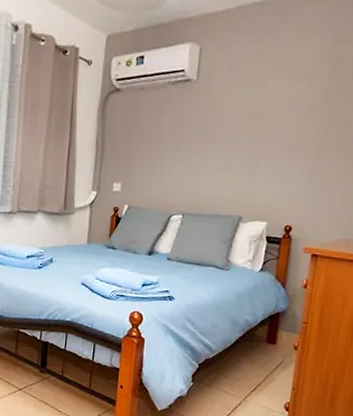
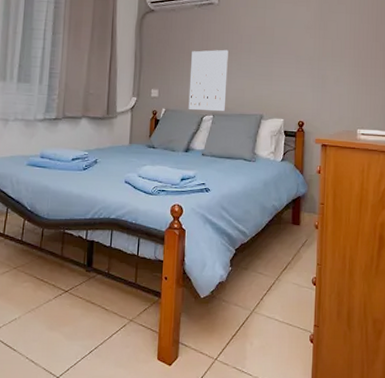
wall art: none [154,137,205,211] -> present [188,49,228,112]

